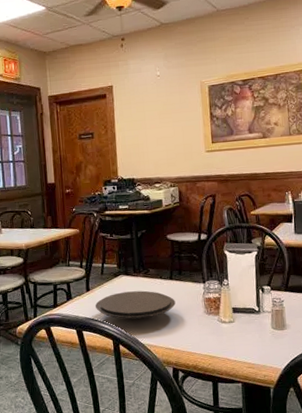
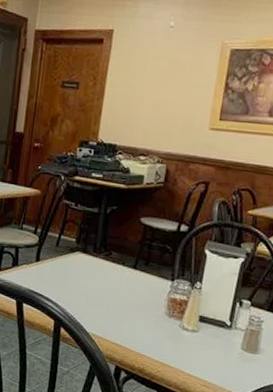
plate: present [95,290,176,319] -> none [42,270,135,306]

